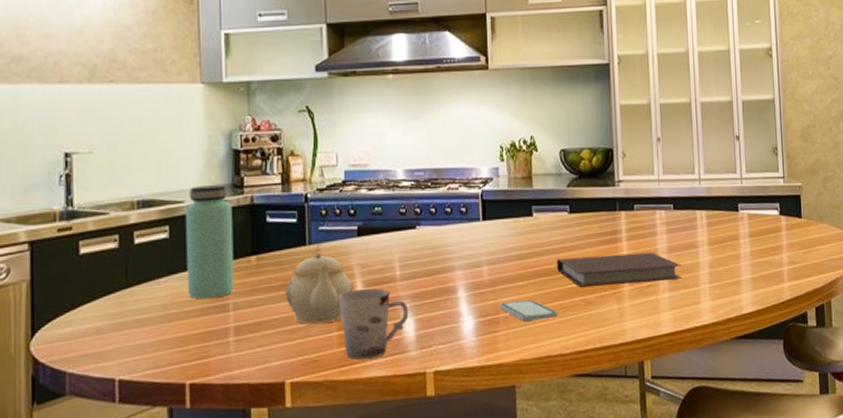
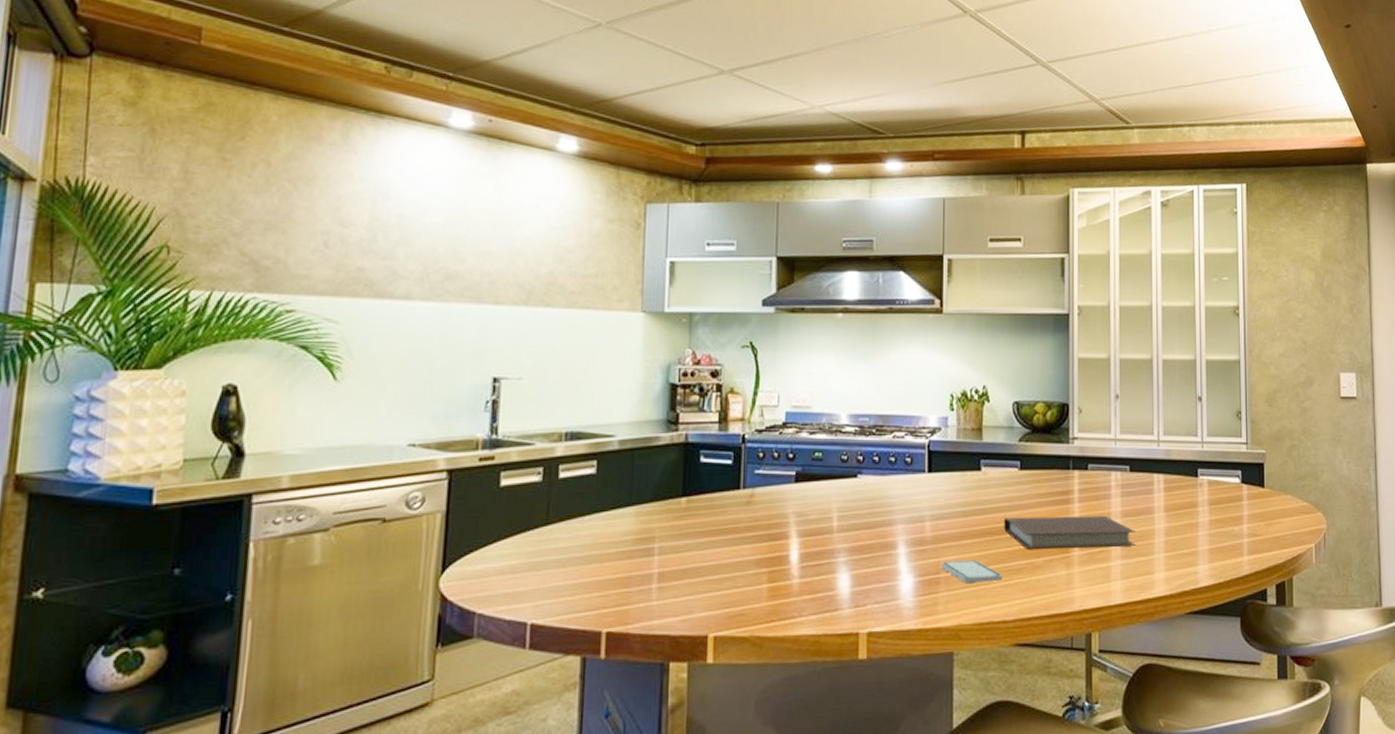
bottle: present [185,185,235,299] -> none [611,420,665,541]
teapot: present [285,252,353,324] -> none [714,497,787,574]
cup: present [339,288,409,360] -> none [771,539,845,616]

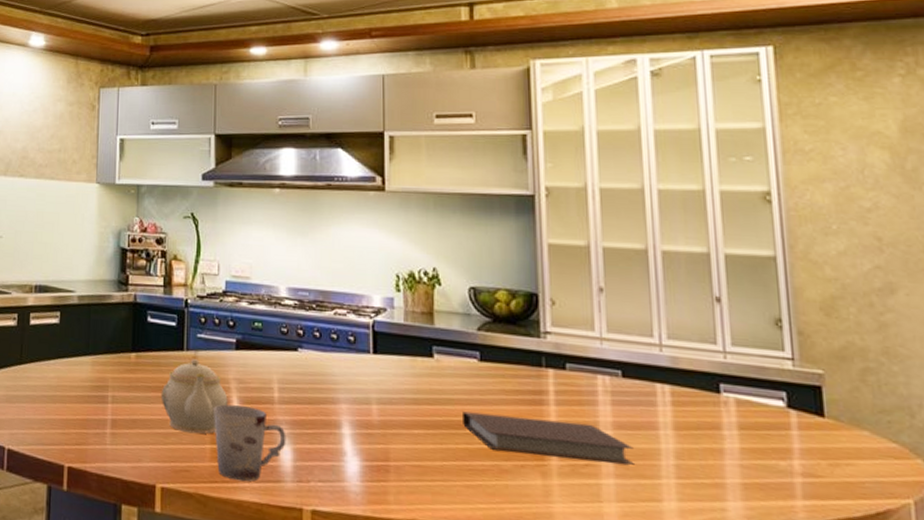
teapot: none [714,497,787,574] -> present [160,359,228,434]
cup: none [771,539,845,616] -> present [214,404,286,482]
smartphone: present [942,560,1002,585] -> none [391,449,463,480]

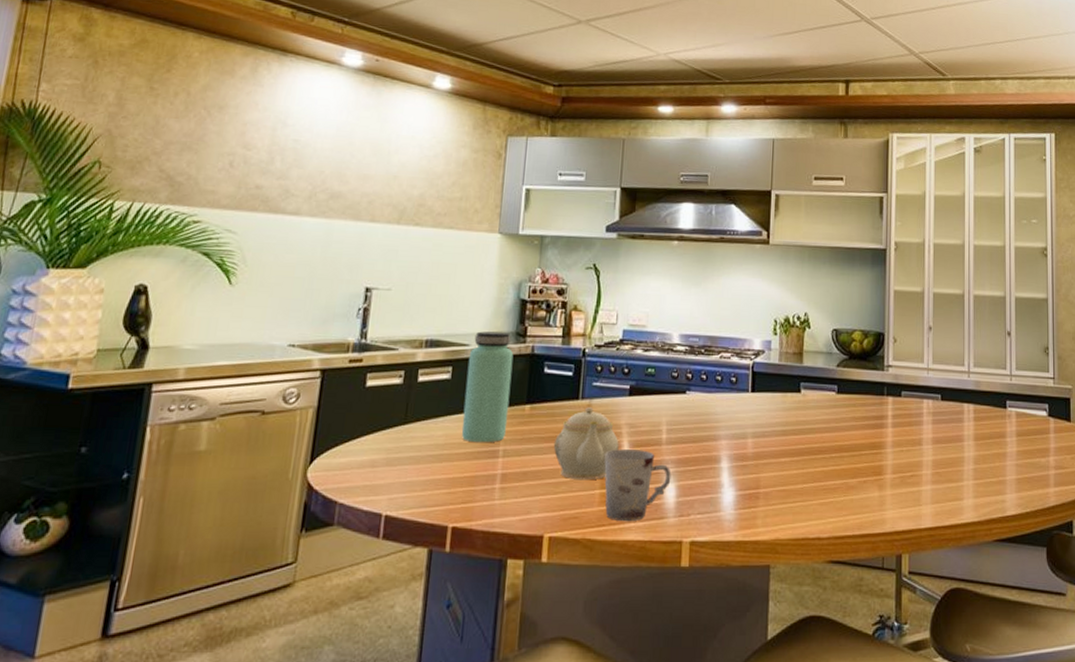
bottle: none [71,278,117,388] -> present [461,331,514,443]
notebook: present [463,411,636,465] -> none [821,438,947,472]

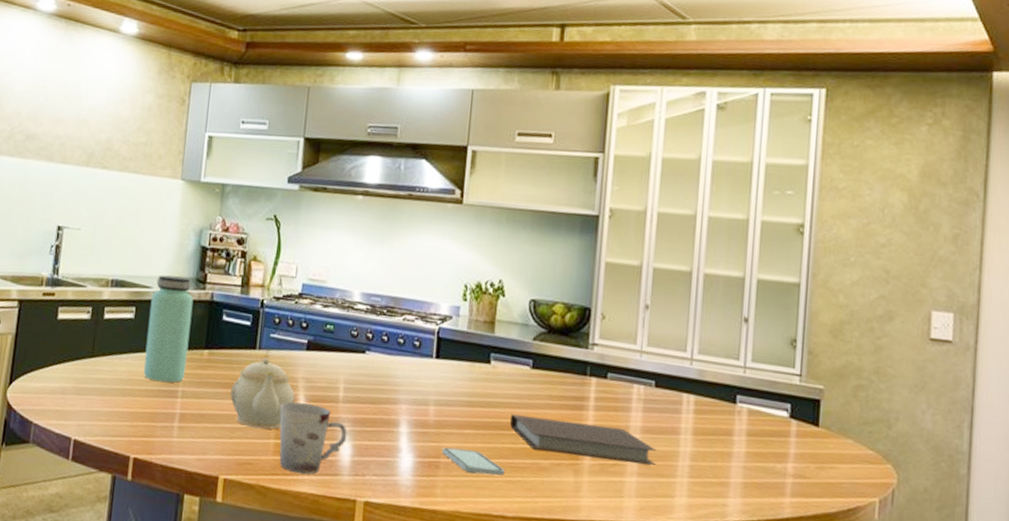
smartphone: none [762,477,818,501] -> present [443,447,505,476]
notebook: none [821,438,947,472] -> present [510,414,657,465]

